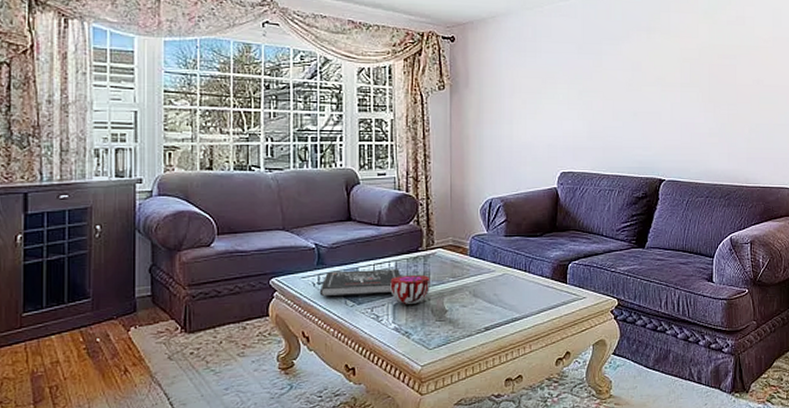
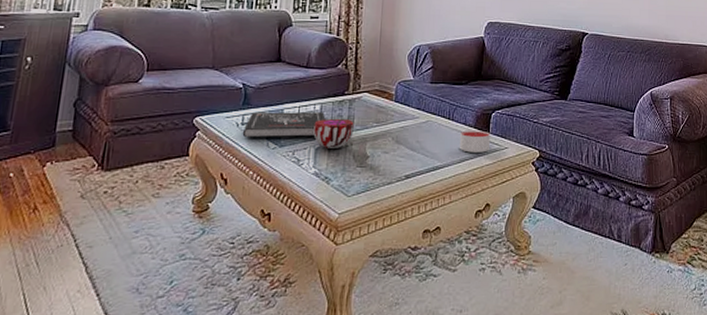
candle: none [538,281,568,303] -> present [460,130,491,153]

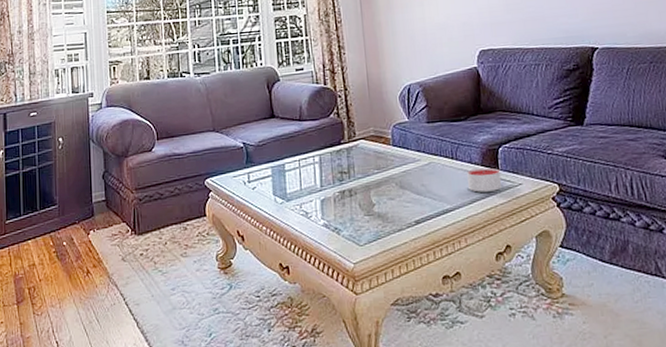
book: present [242,112,326,138] -> none [250,164,326,195]
decorative bowl: present [313,119,354,148] -> none [316,168,356,199]

